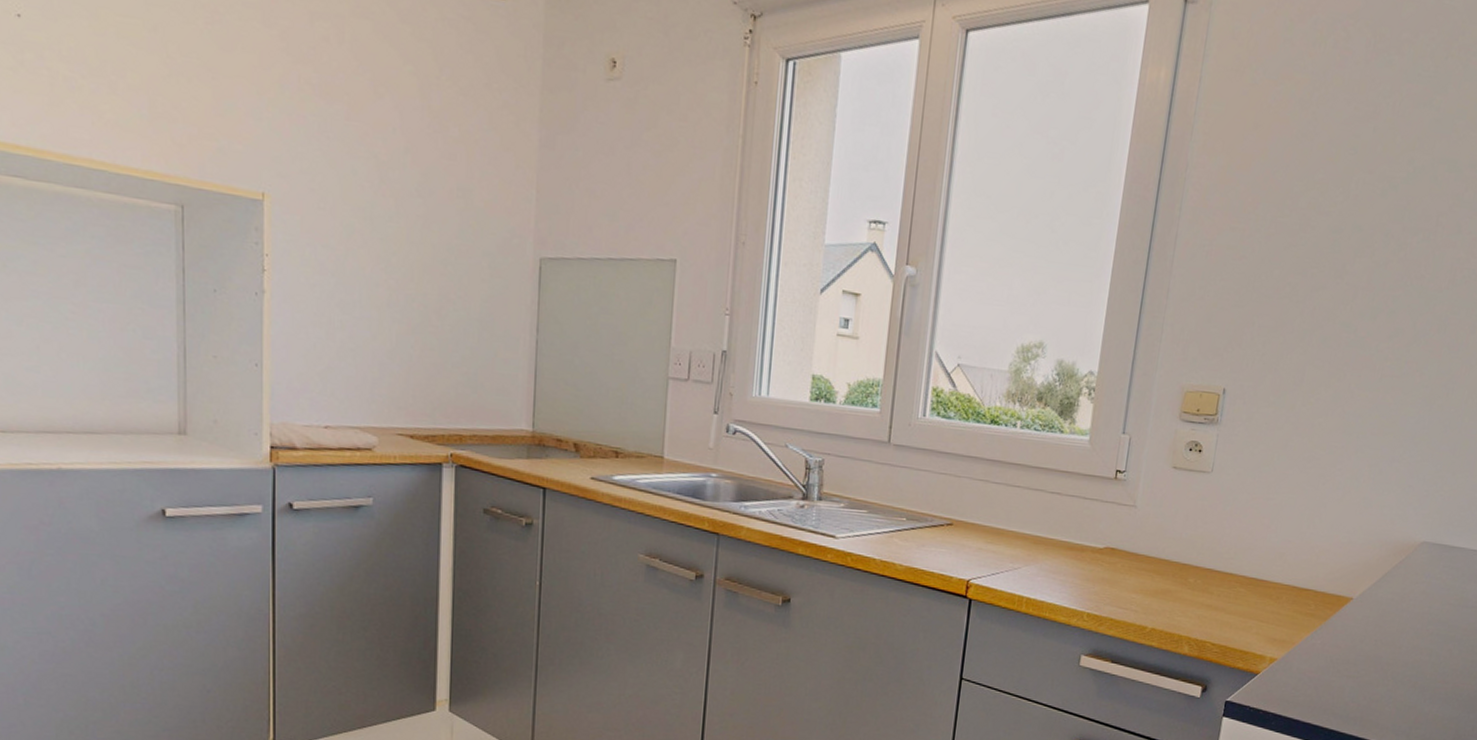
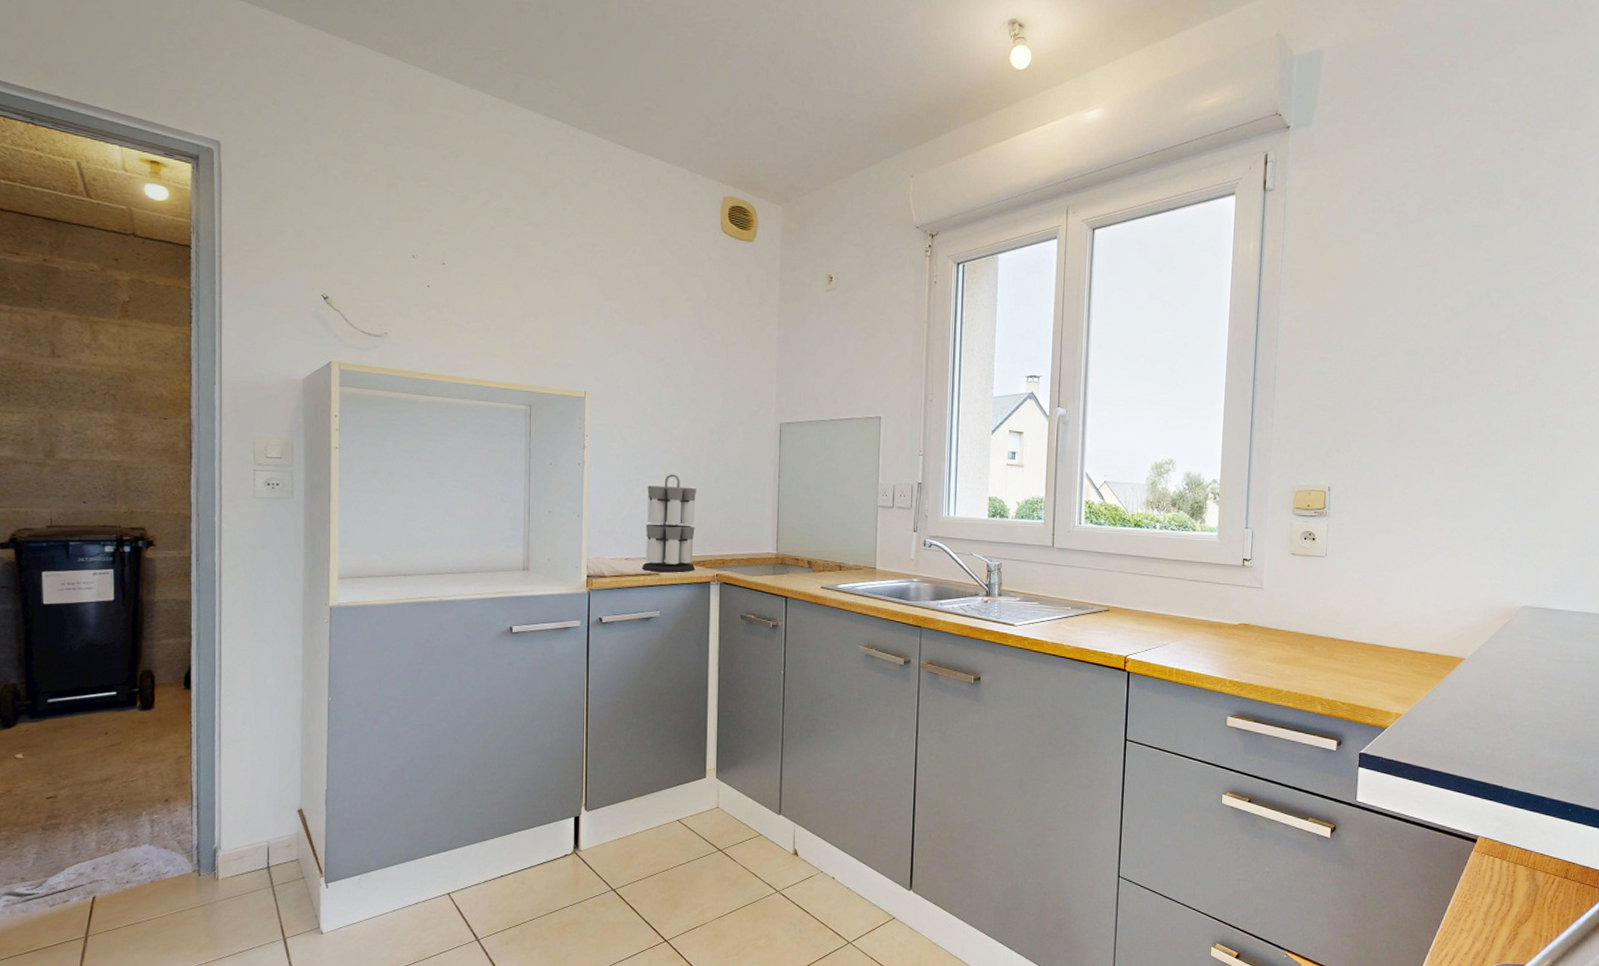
spice rack: none [348,316,425,449] -> present [642,474,697,573]

